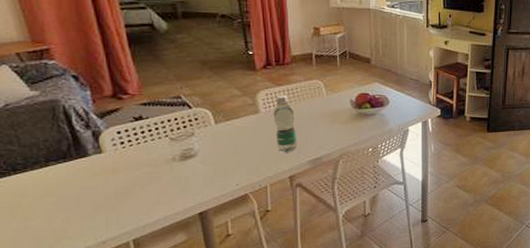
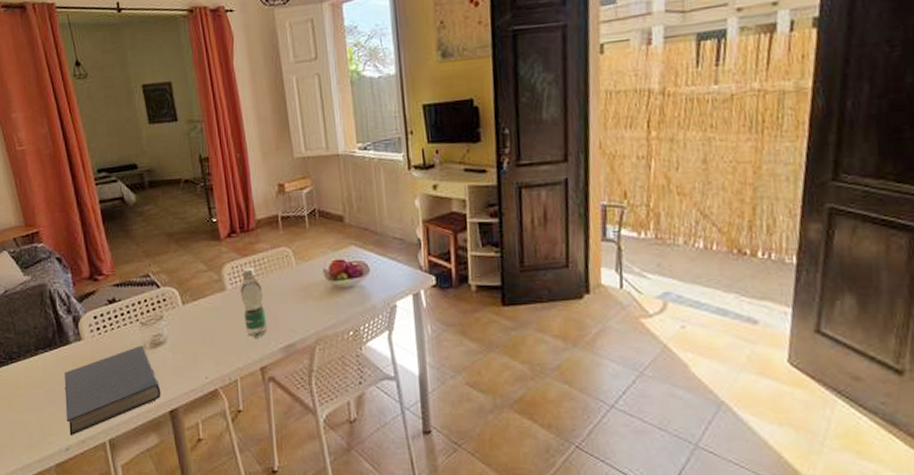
book: none [81,158,191,238] -> present [64,345,161,435]

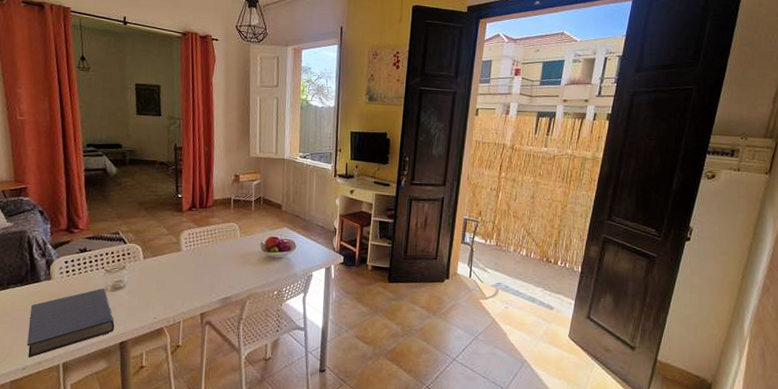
bottle: present [240,267,268,338] -> none [192,235,211,290]

